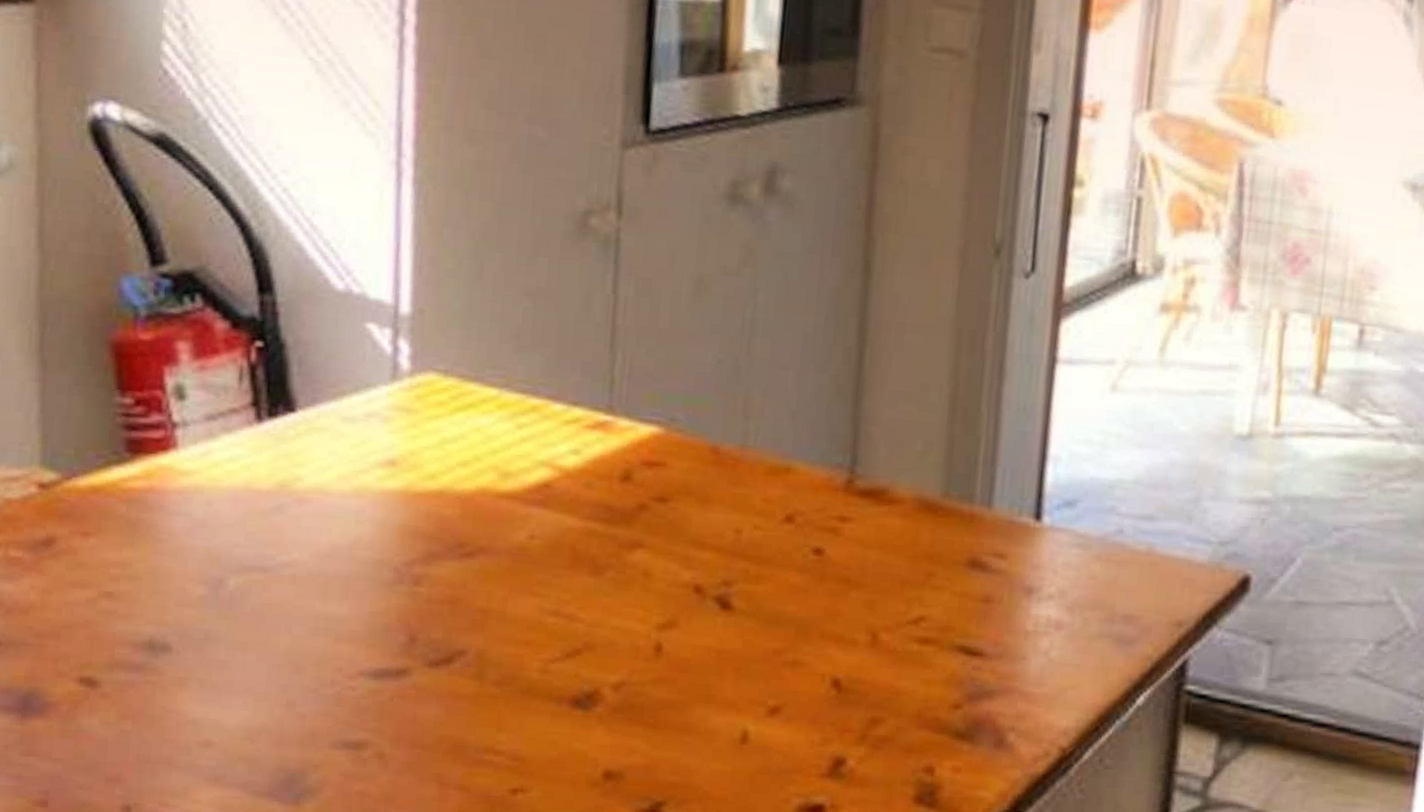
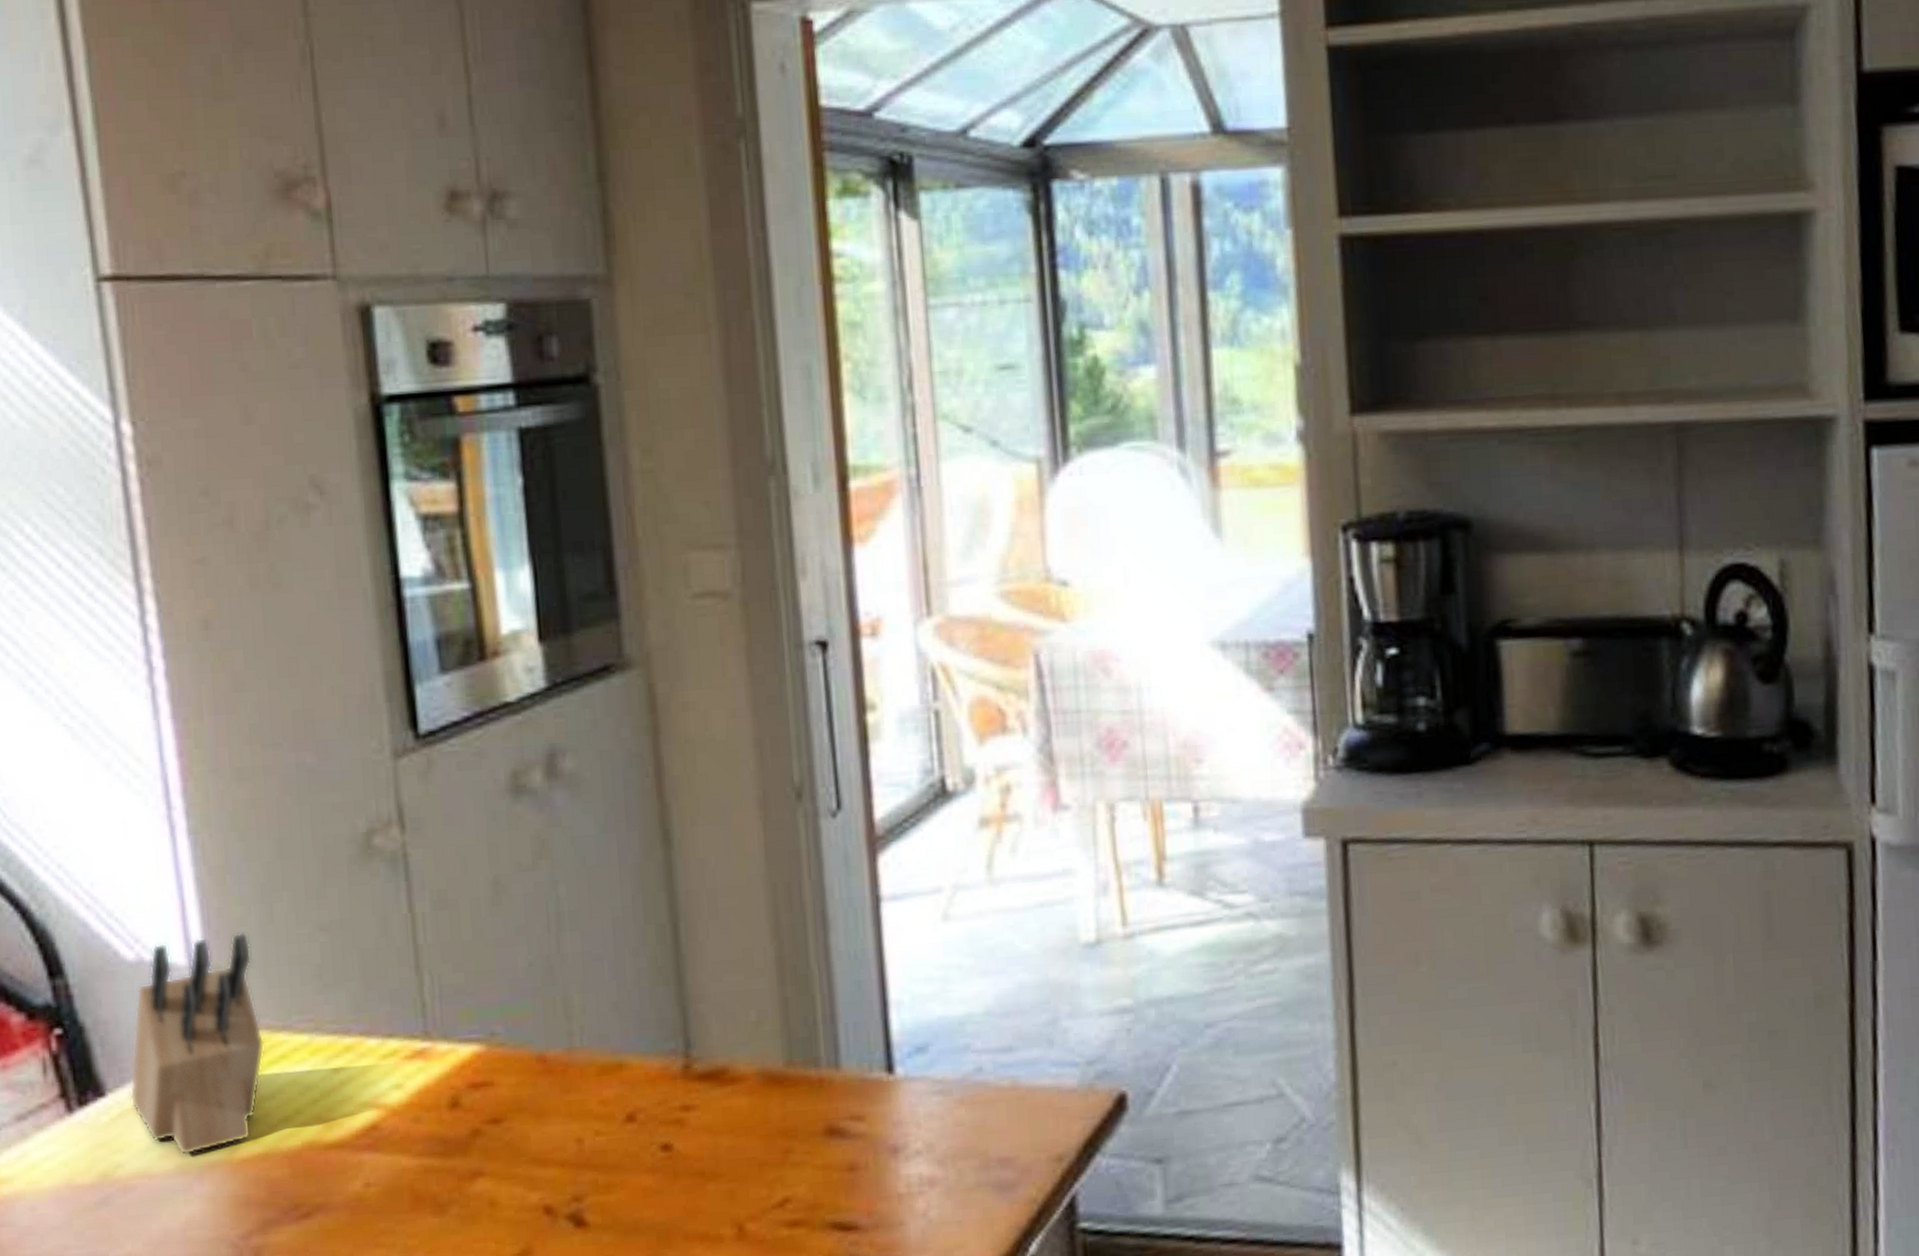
knife block: none [318,279,457,481] -> present [129,932,265,1155]

